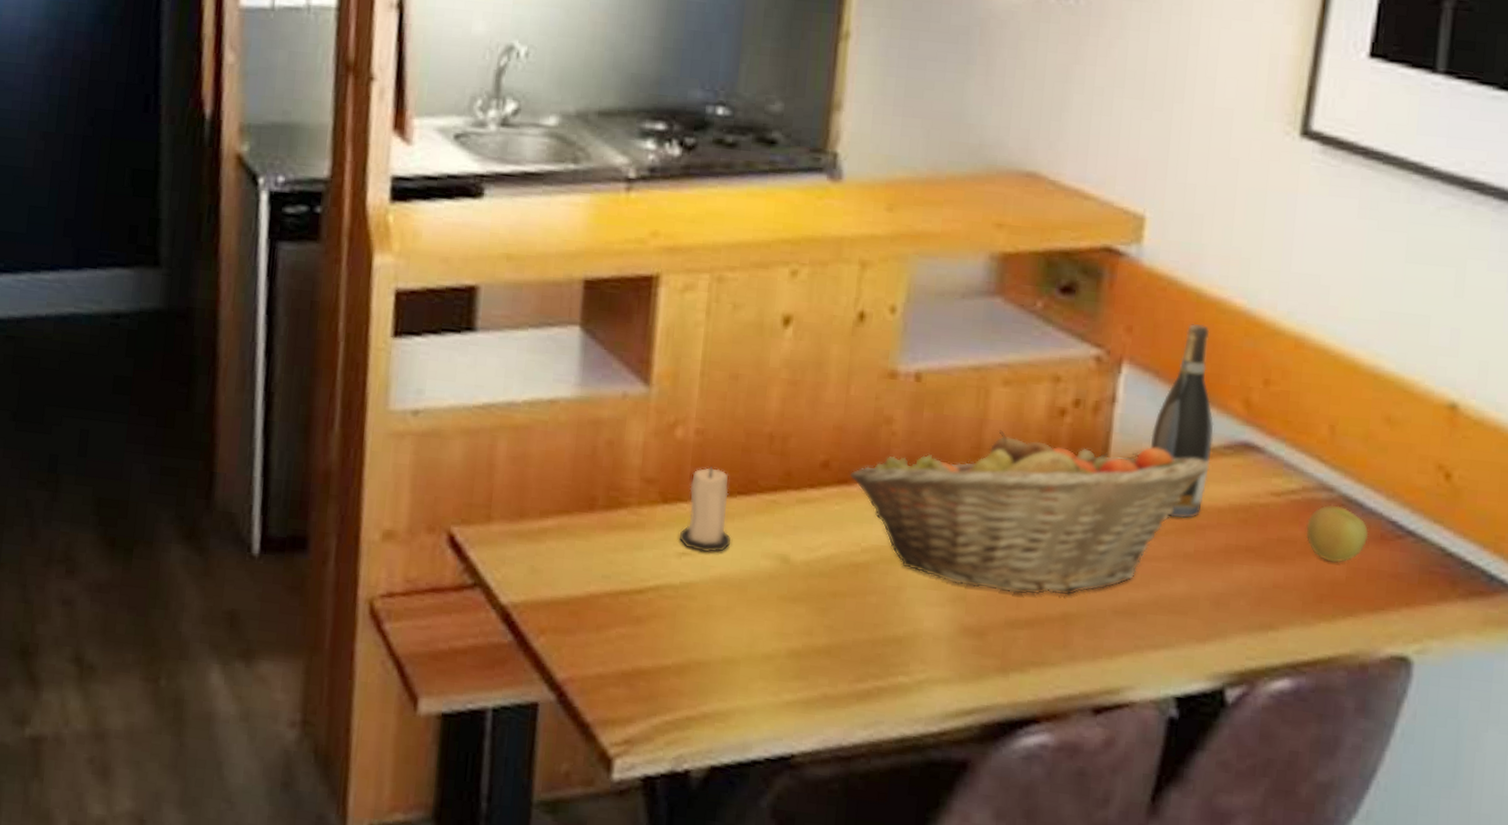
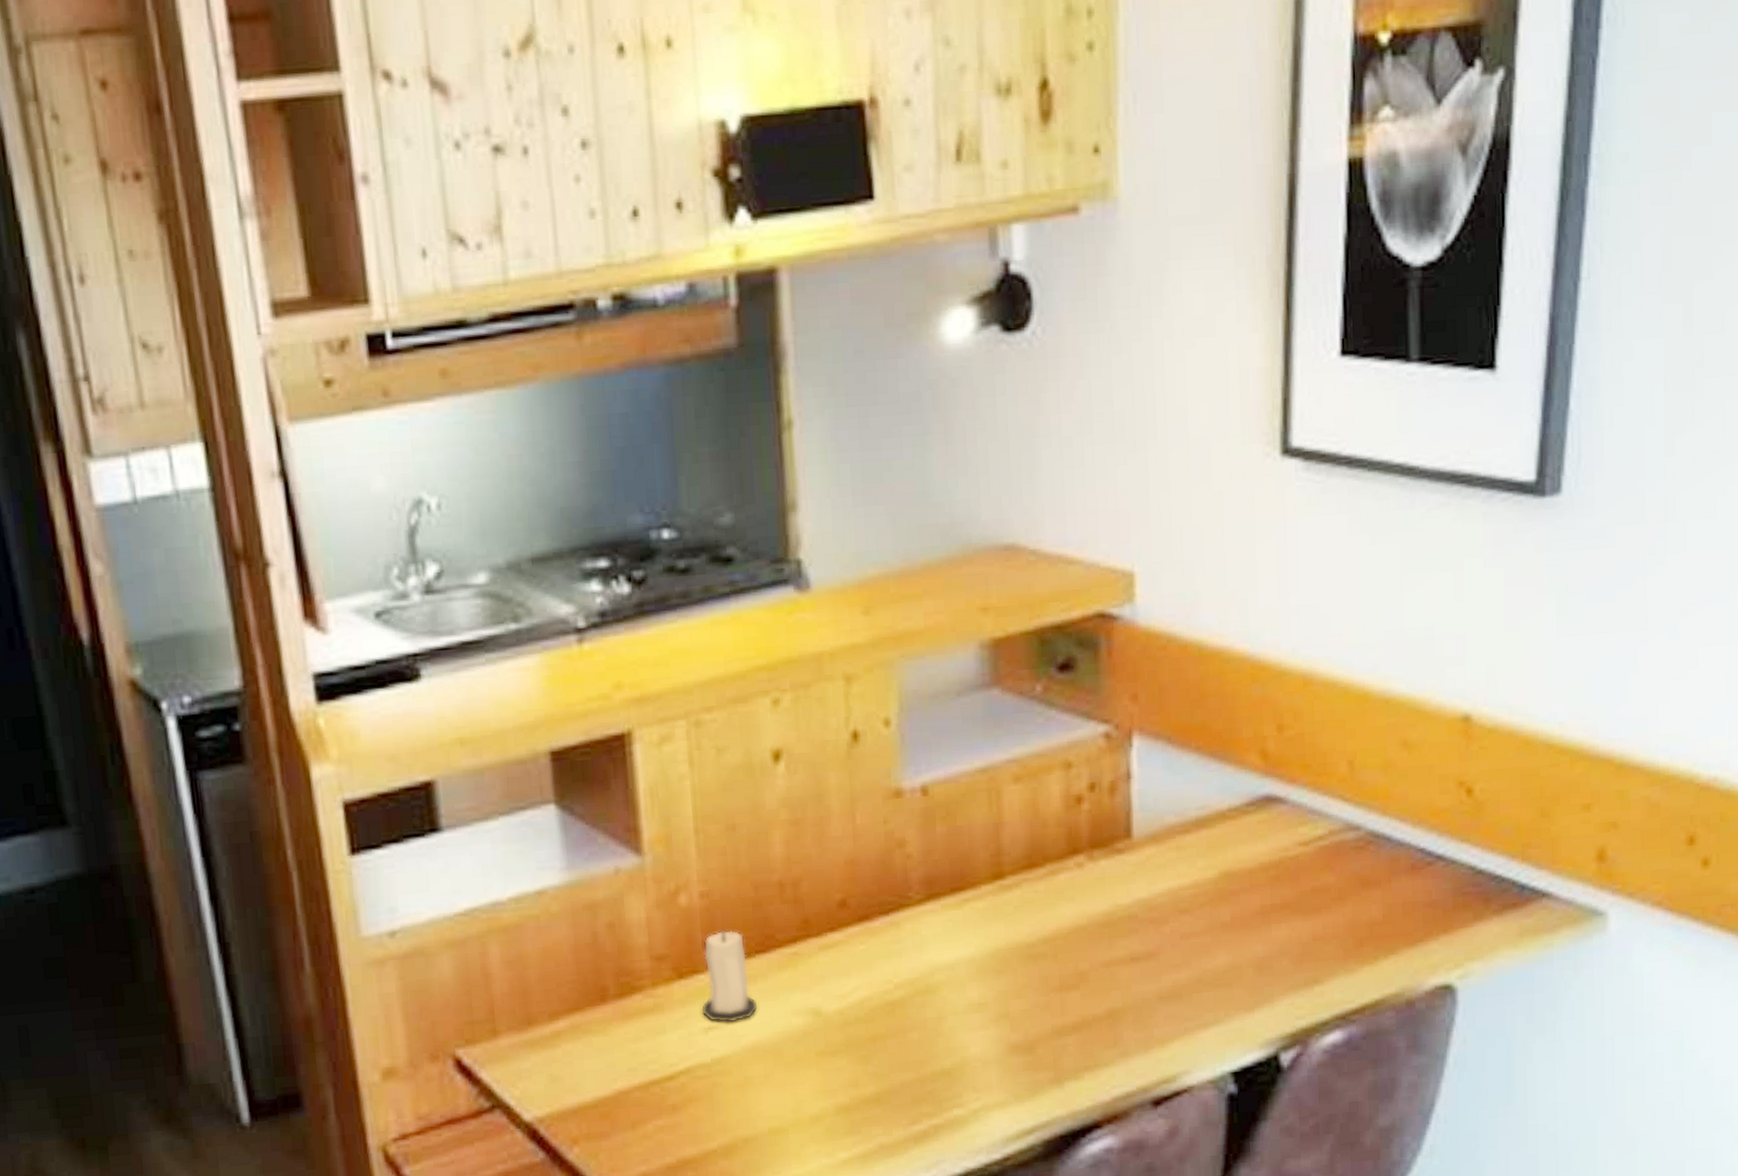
fruit basket: present [849,430,1210,596] -> none [869,818,1236,1003]
wine bottle: present [1149,323,1214,519] -> none [1171,678,1235,889]
apple: present [1305,505,1369,563] -> none [1338,843,1400,903]

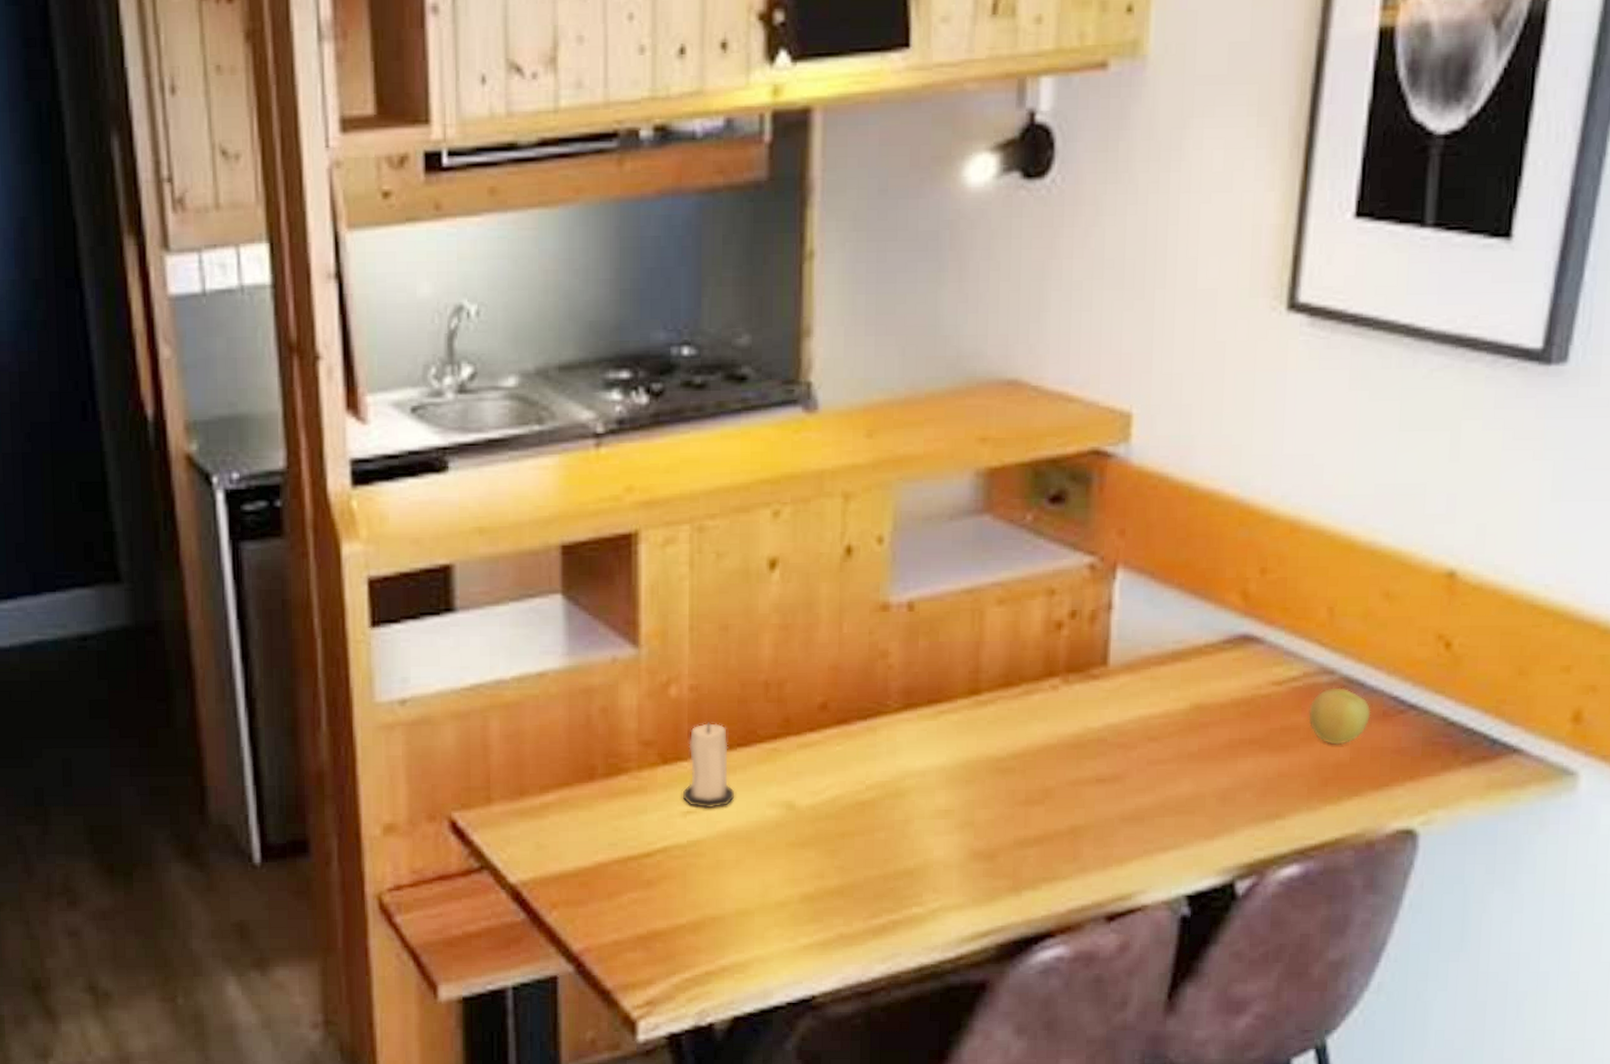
apple: none [1338,843,1400,903] -> present [1308,687,1371,745]

